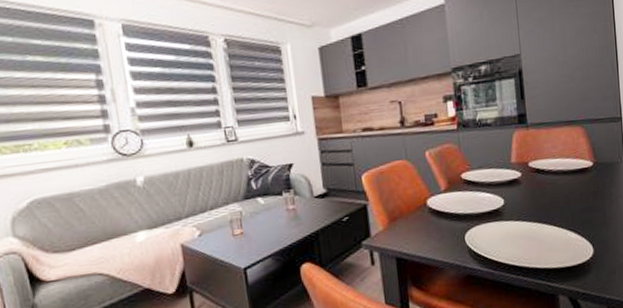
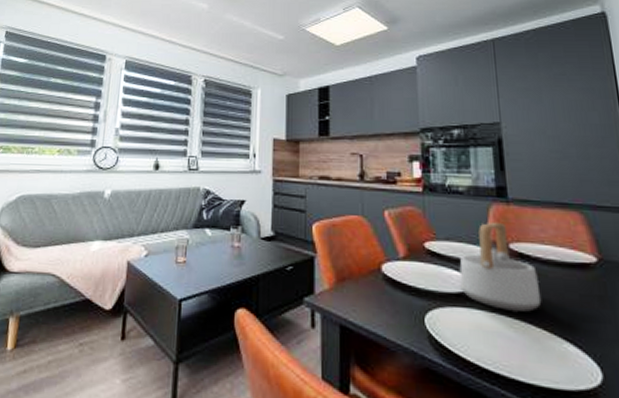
teapot: none [490,145,553,217] -> present [459,221,542,313]

